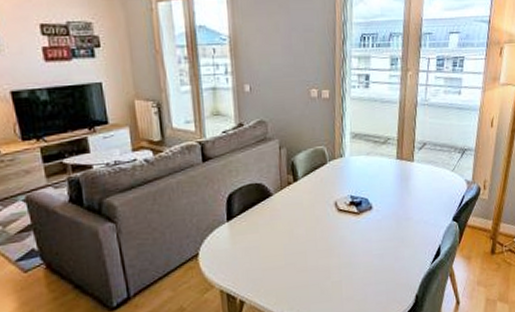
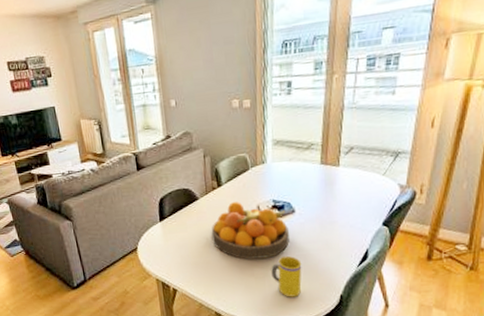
fruit bowl: none [285,198,367,262] -> present [211,202,289,259]
mug: none [348,256,379,301] -> present [271,256,302,297]

